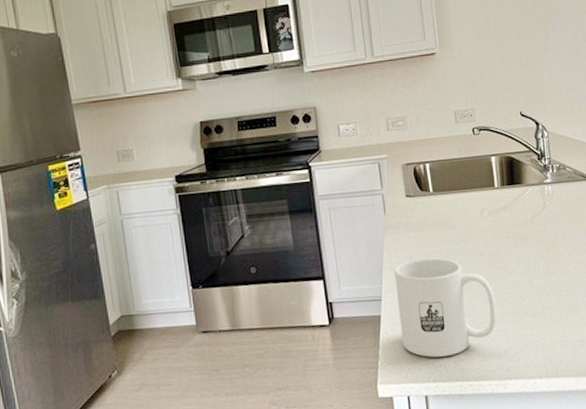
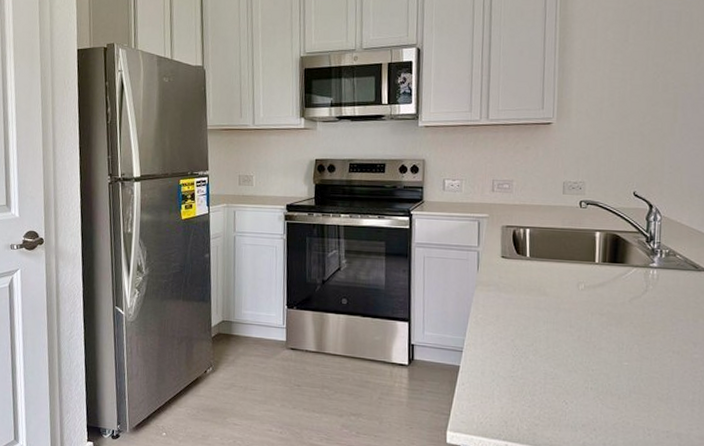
mug: present [394,258,497,358] -> none [477,319,579,419]

